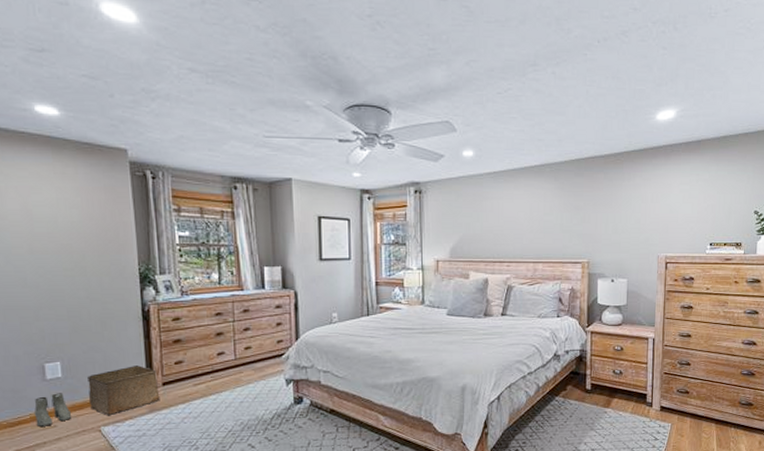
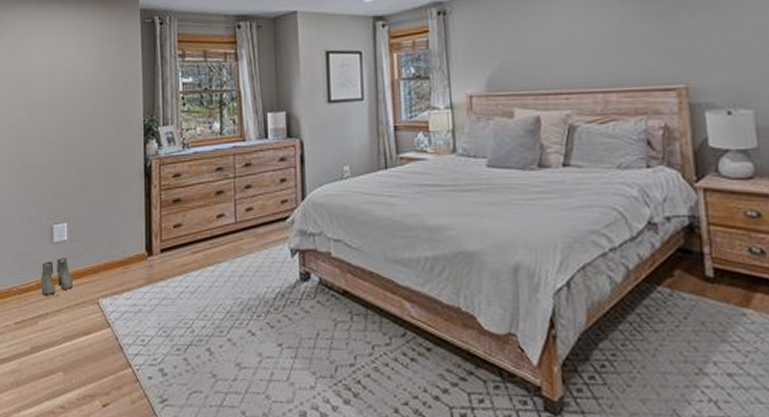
storage bin: present [88,365,160,416] -> none [90,229,157,287]

